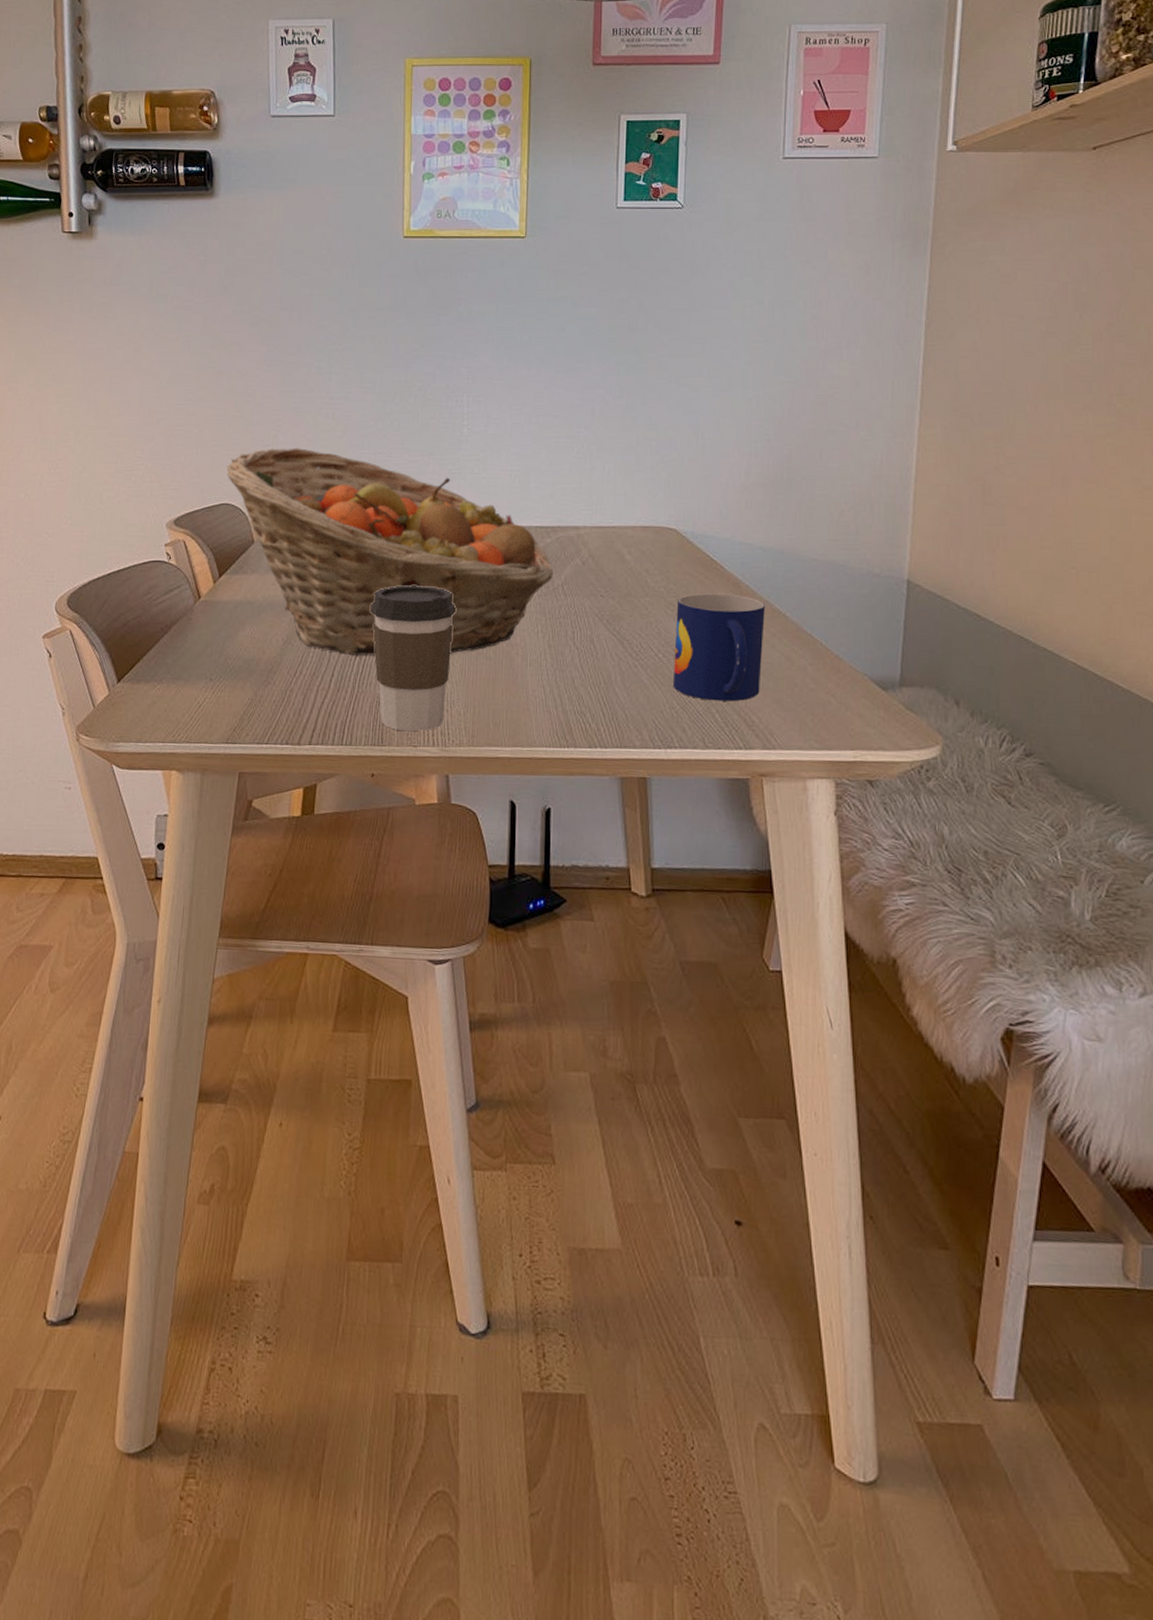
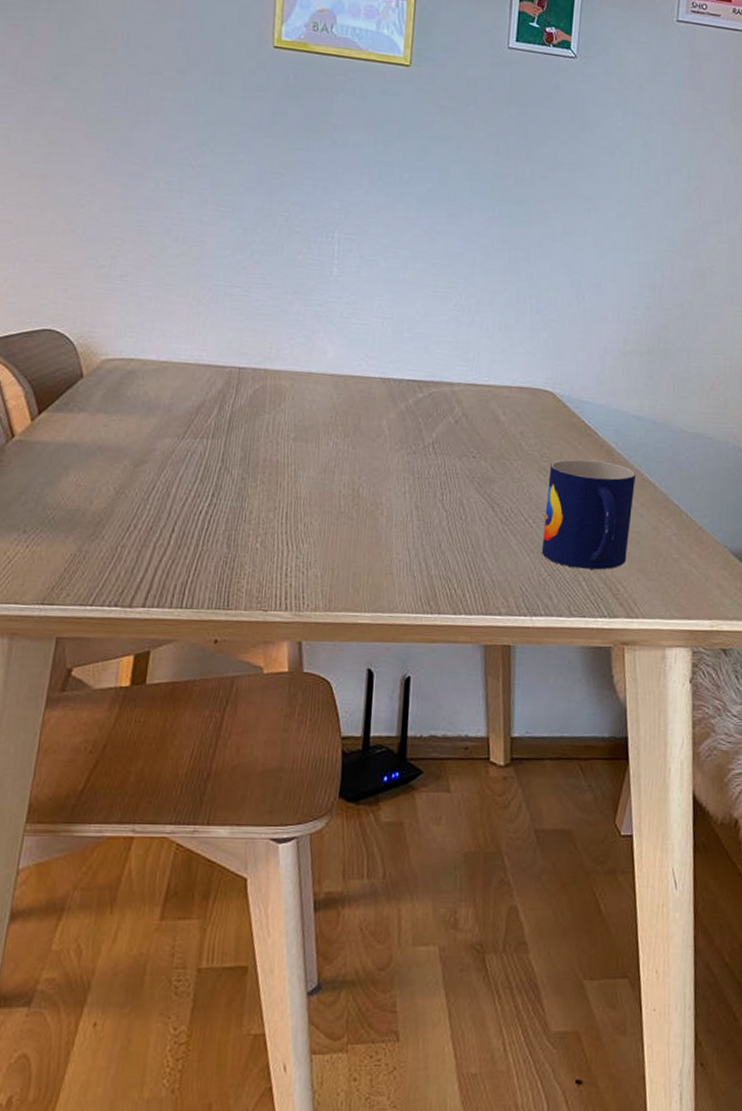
fruit basket: present [226,448,554,656] -> none [51,270,425,512]
coffee cup: present [371,585,456,732] -> none [220,435,317,595]

